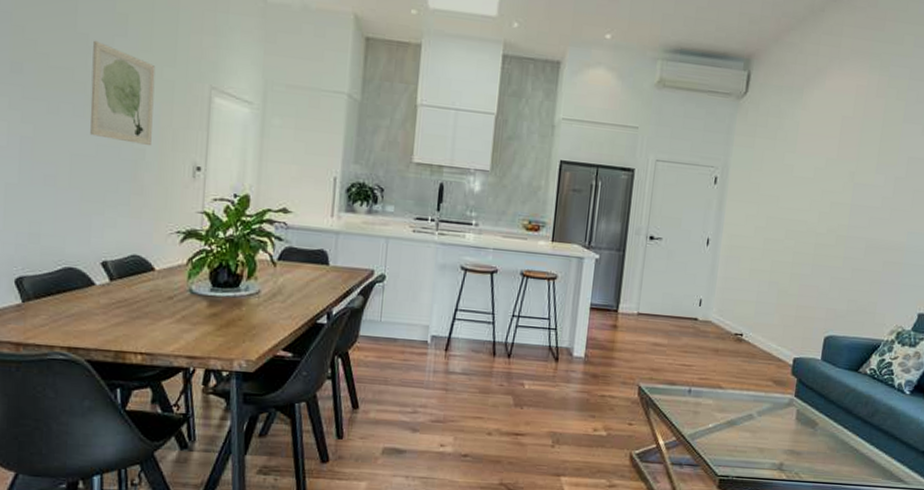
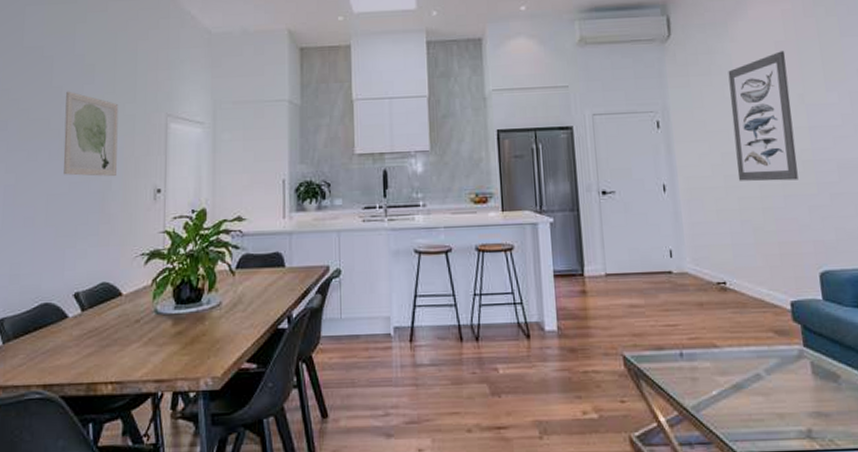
wall art: none [776,127,850,252] -> present [728,51,798,182]

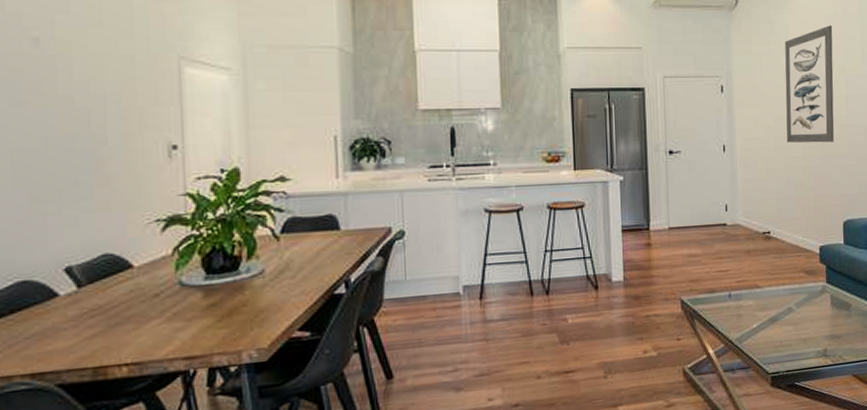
wall art: present [63,91,119,177] -> none [28,20,113,130]

